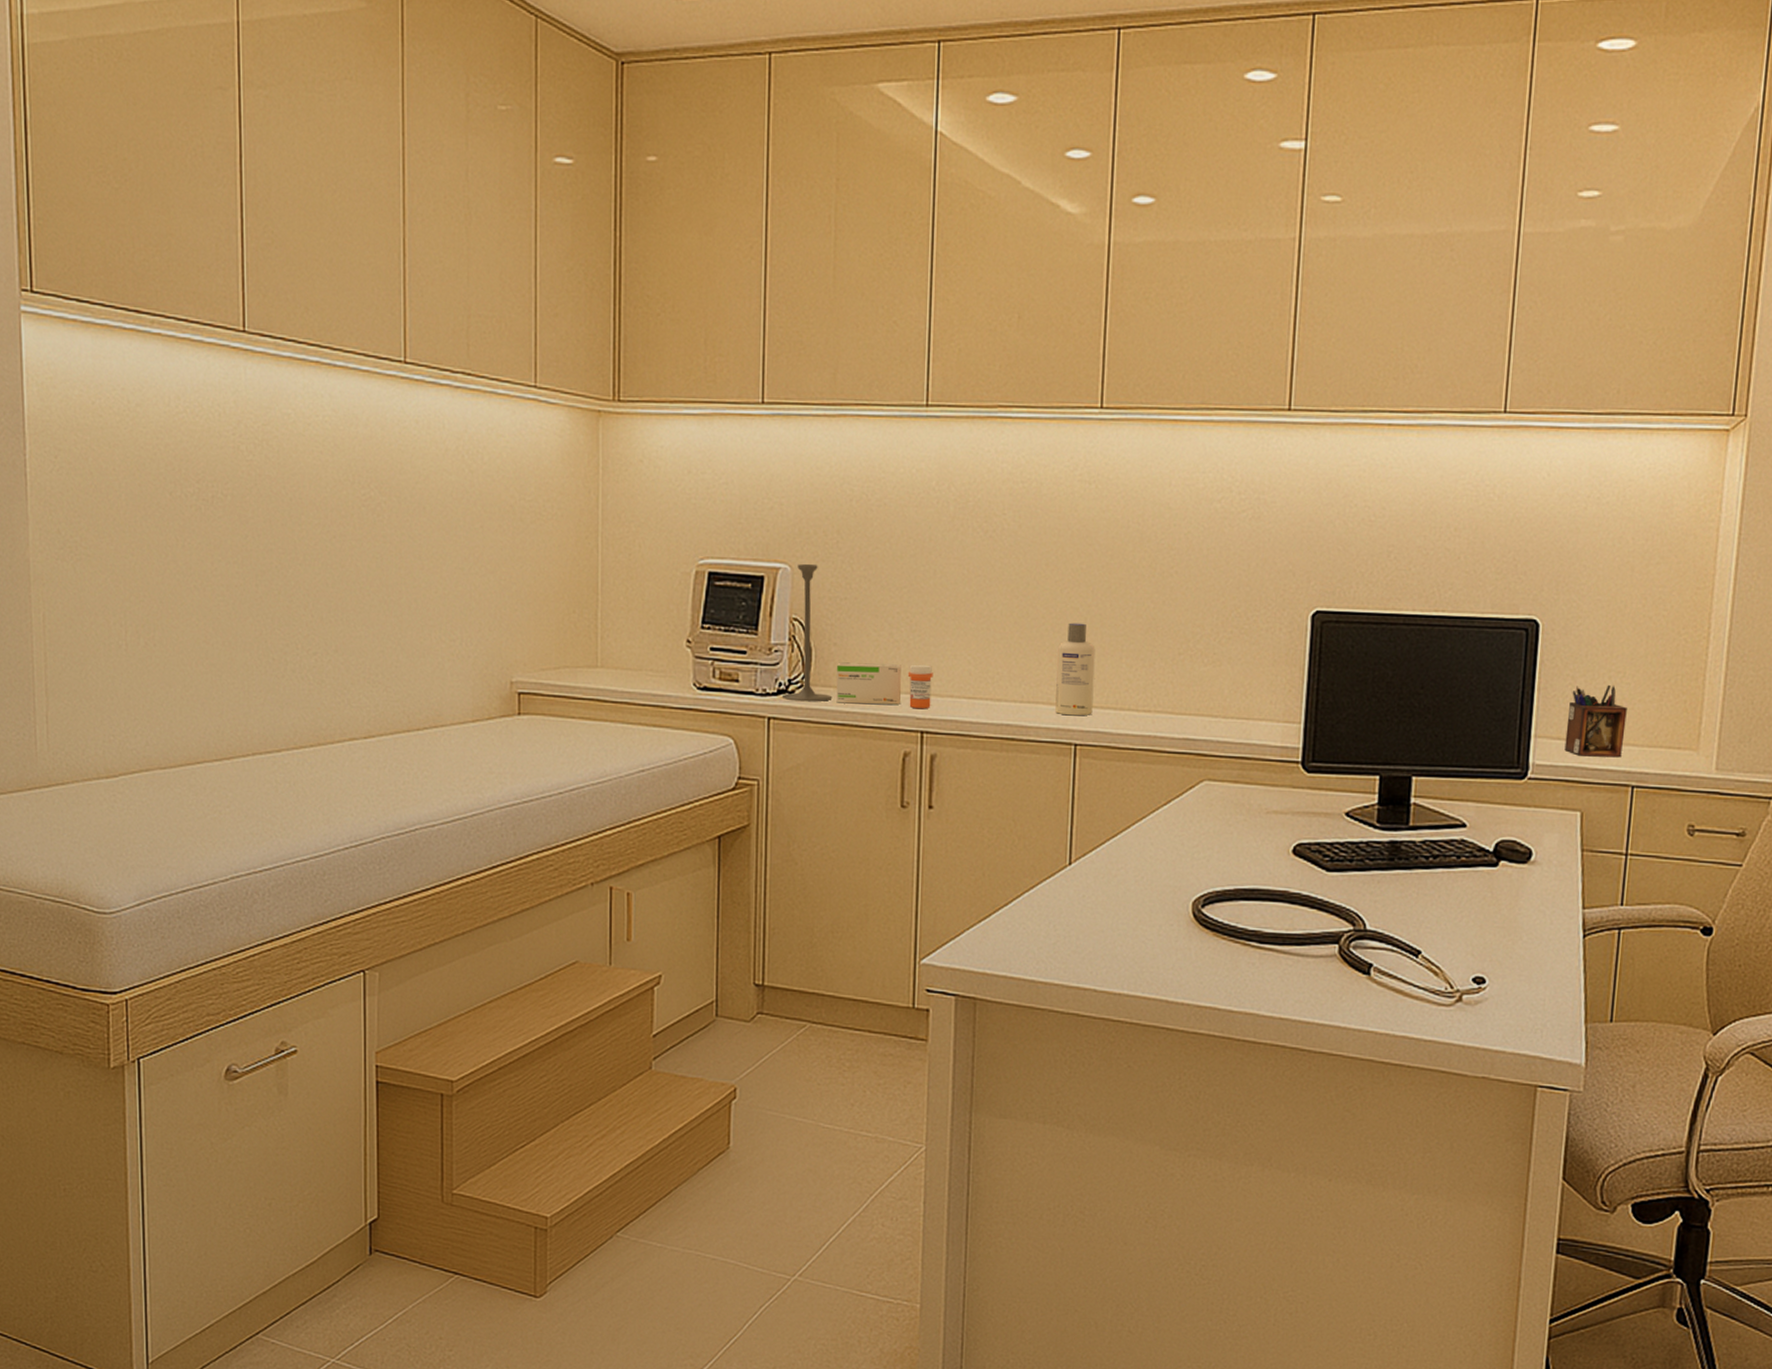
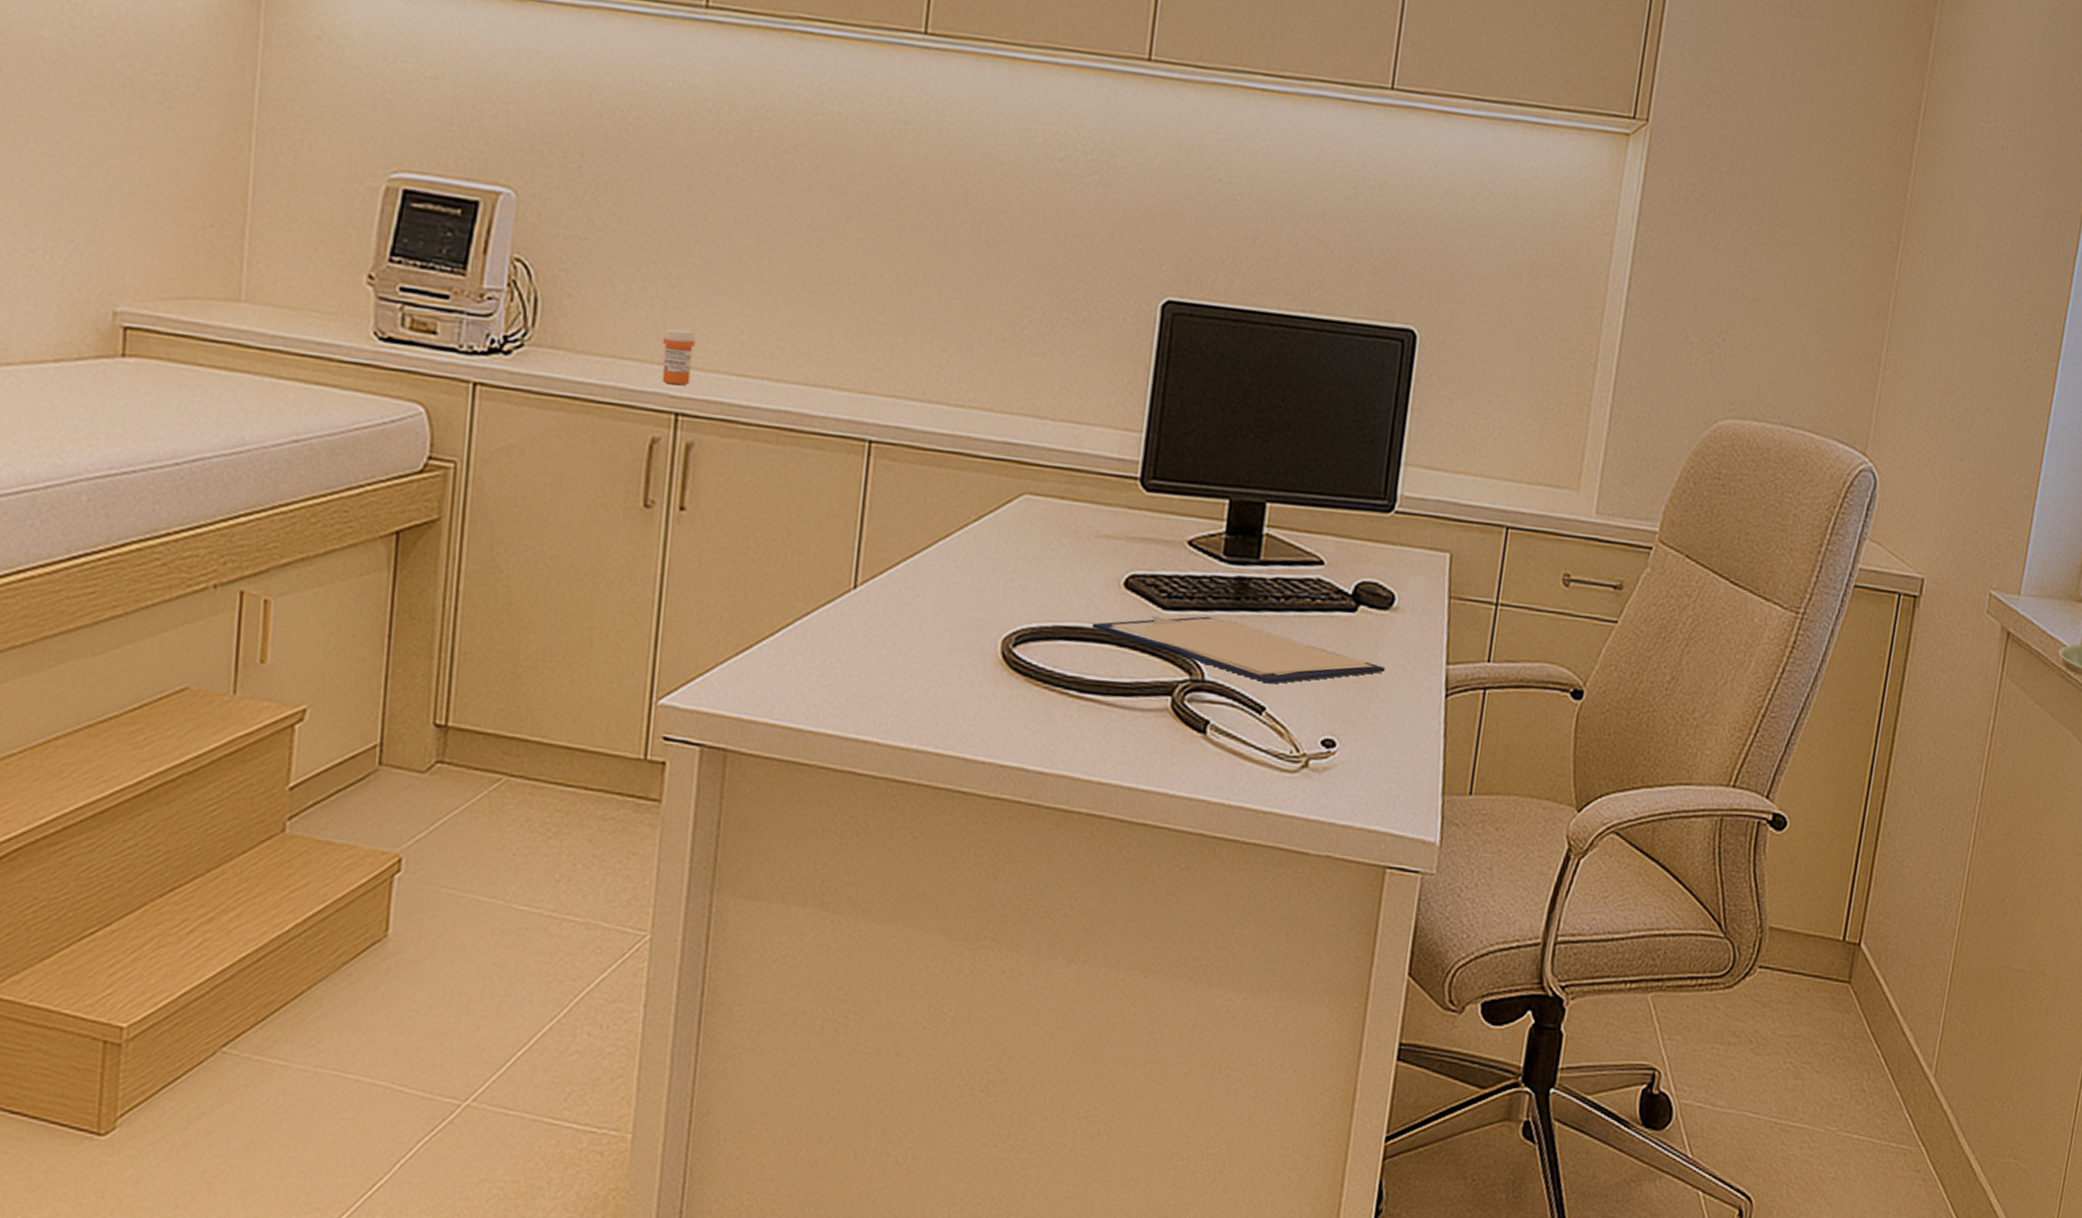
candlestick: present [783,564,833,702] -> none [495,190,562,367]
medicine box: present [836,662,901,705] -> none [566,318,655,378]
screw cap bottle: present [1055,622,1096,716] -> none [847,291,902,407]
notepad: none [1267,875,1527,931] -> present [1091,616,1386,684]
desk organizer: present [1564,684,1627,758] -> none [1436,409,1506,494]

